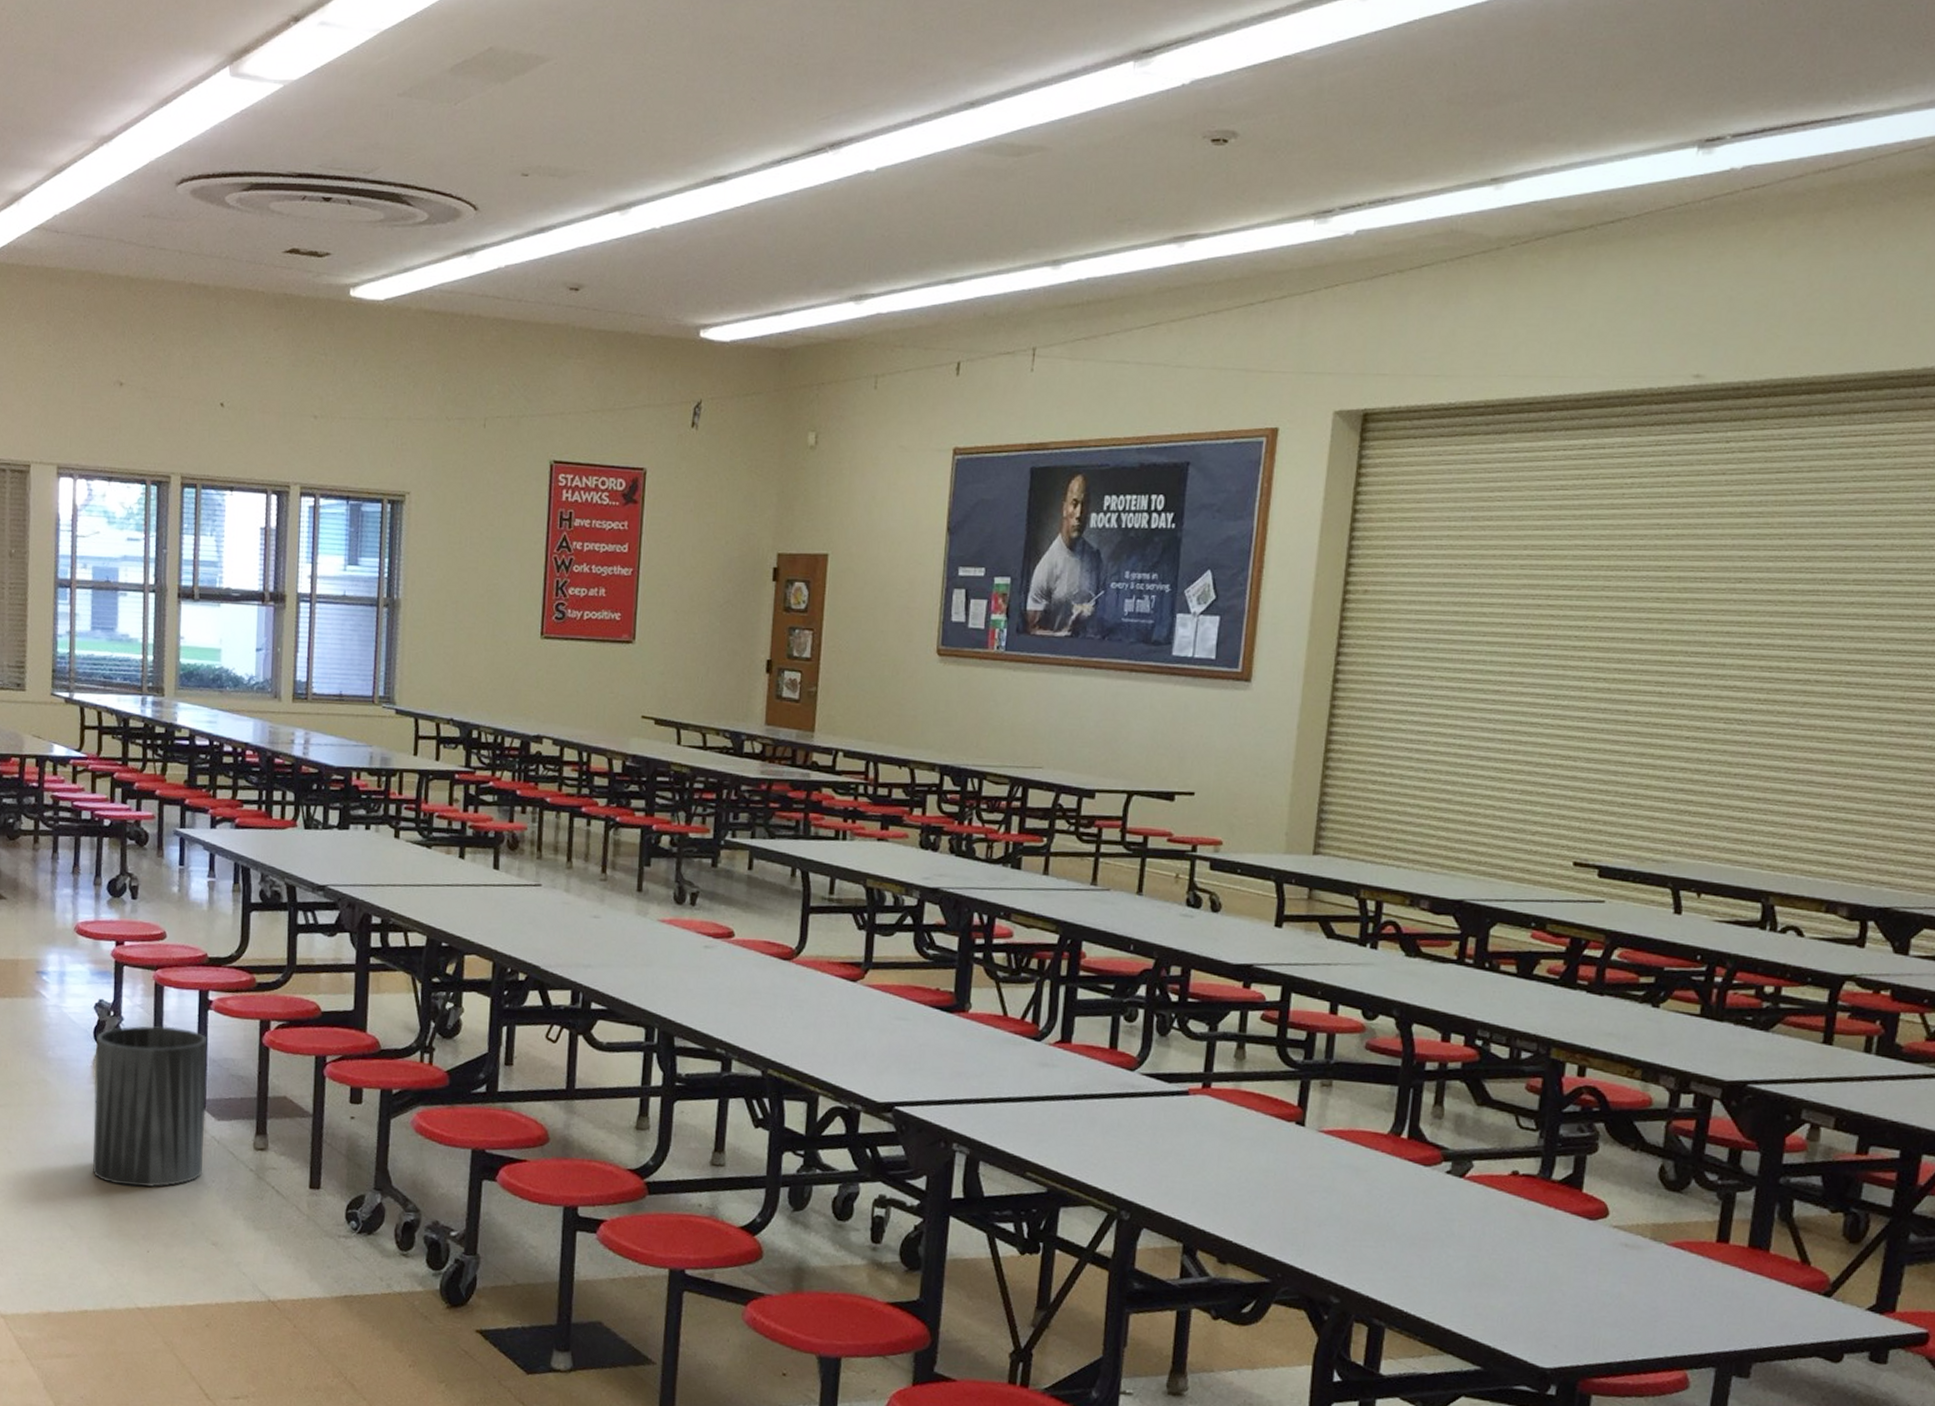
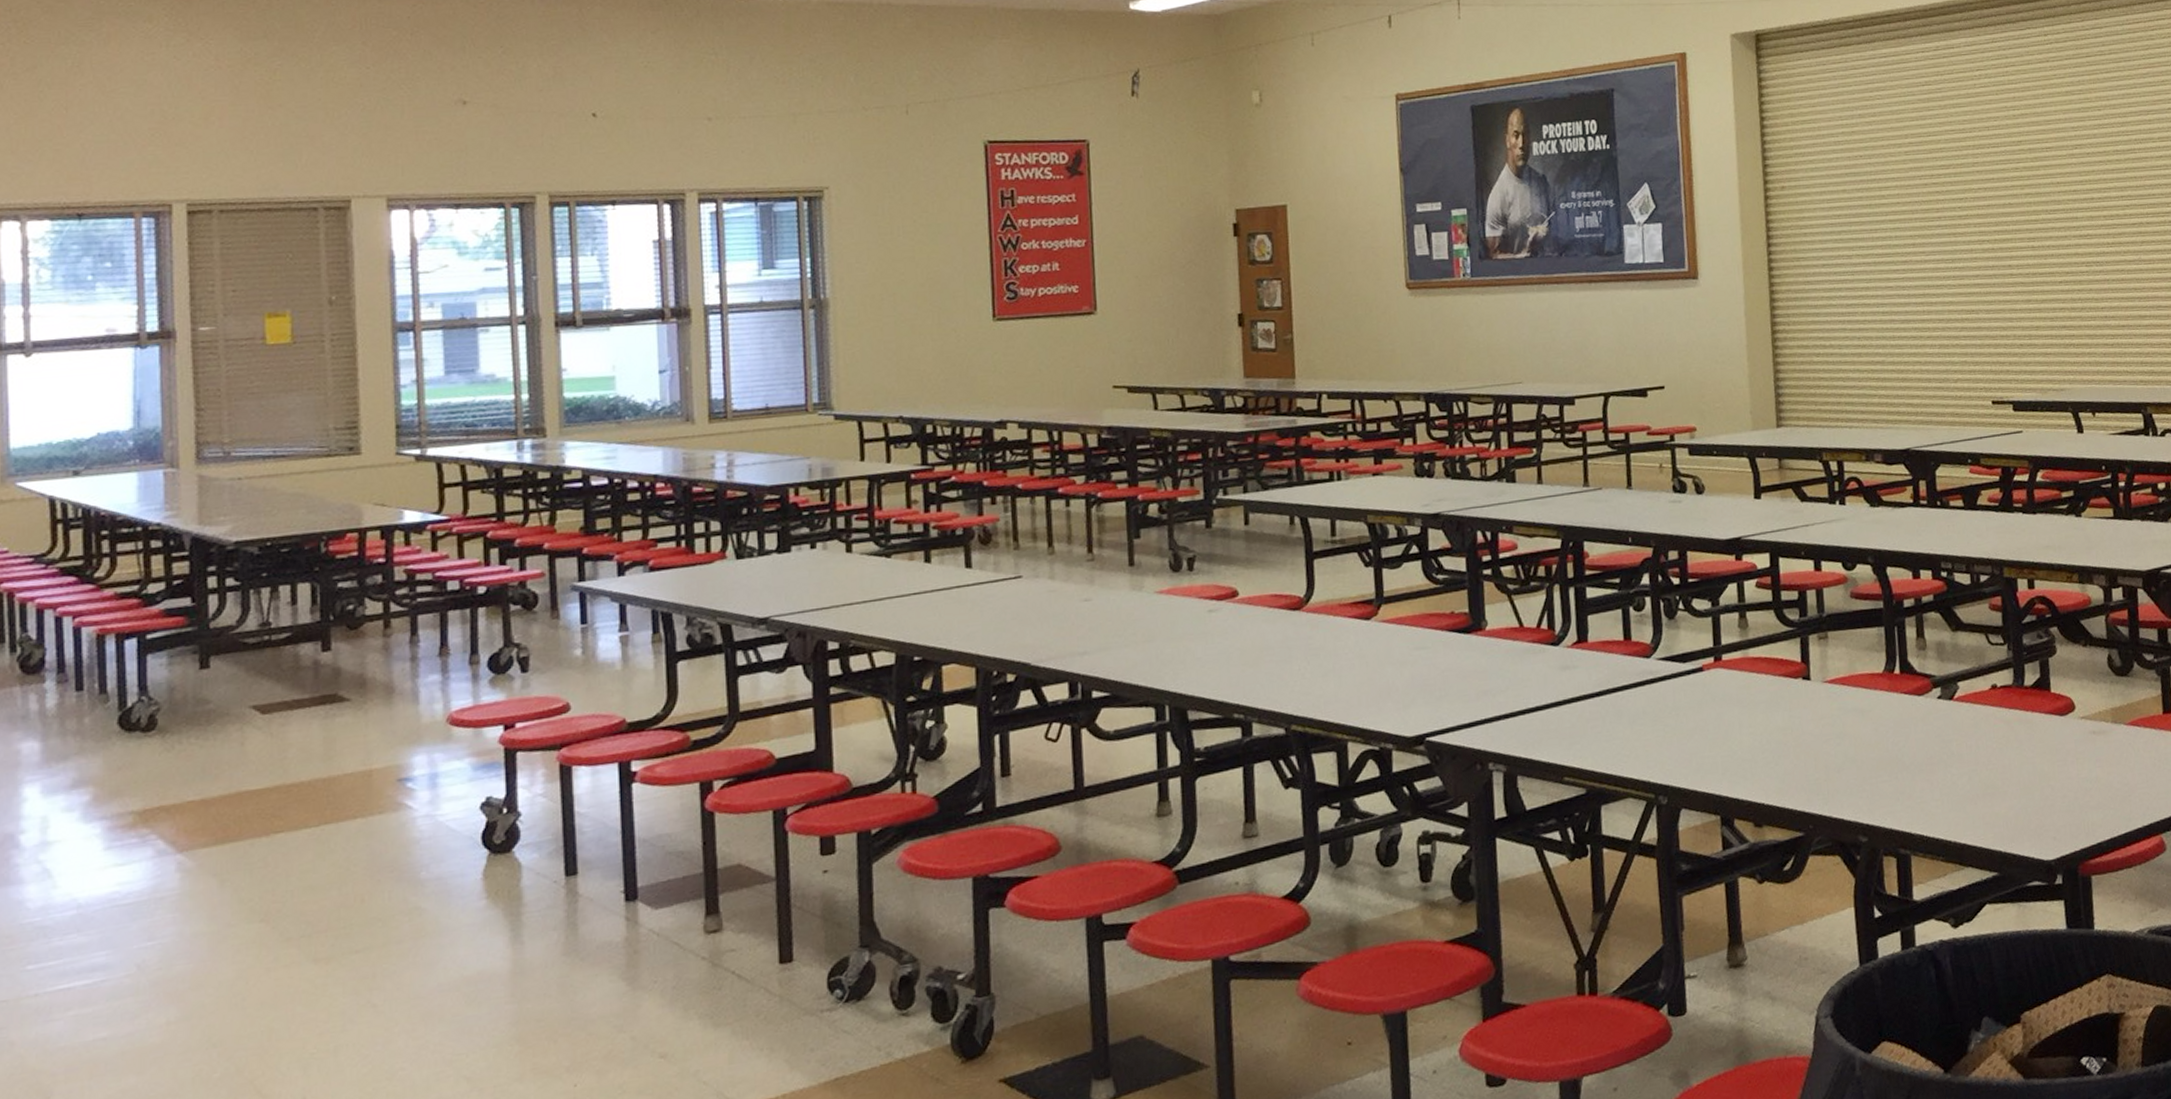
trash can: present [93,1025,207,1187] -> none [485,810,640,1015]

